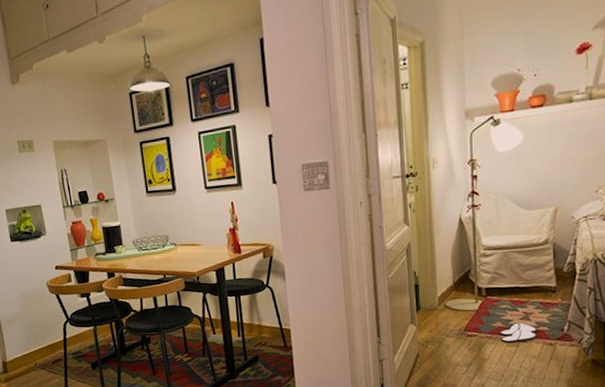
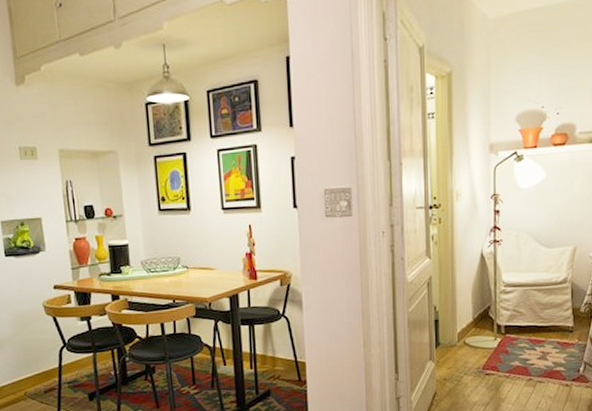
slippers: present [500,322,538,343] -> none [517,362,555,383]

